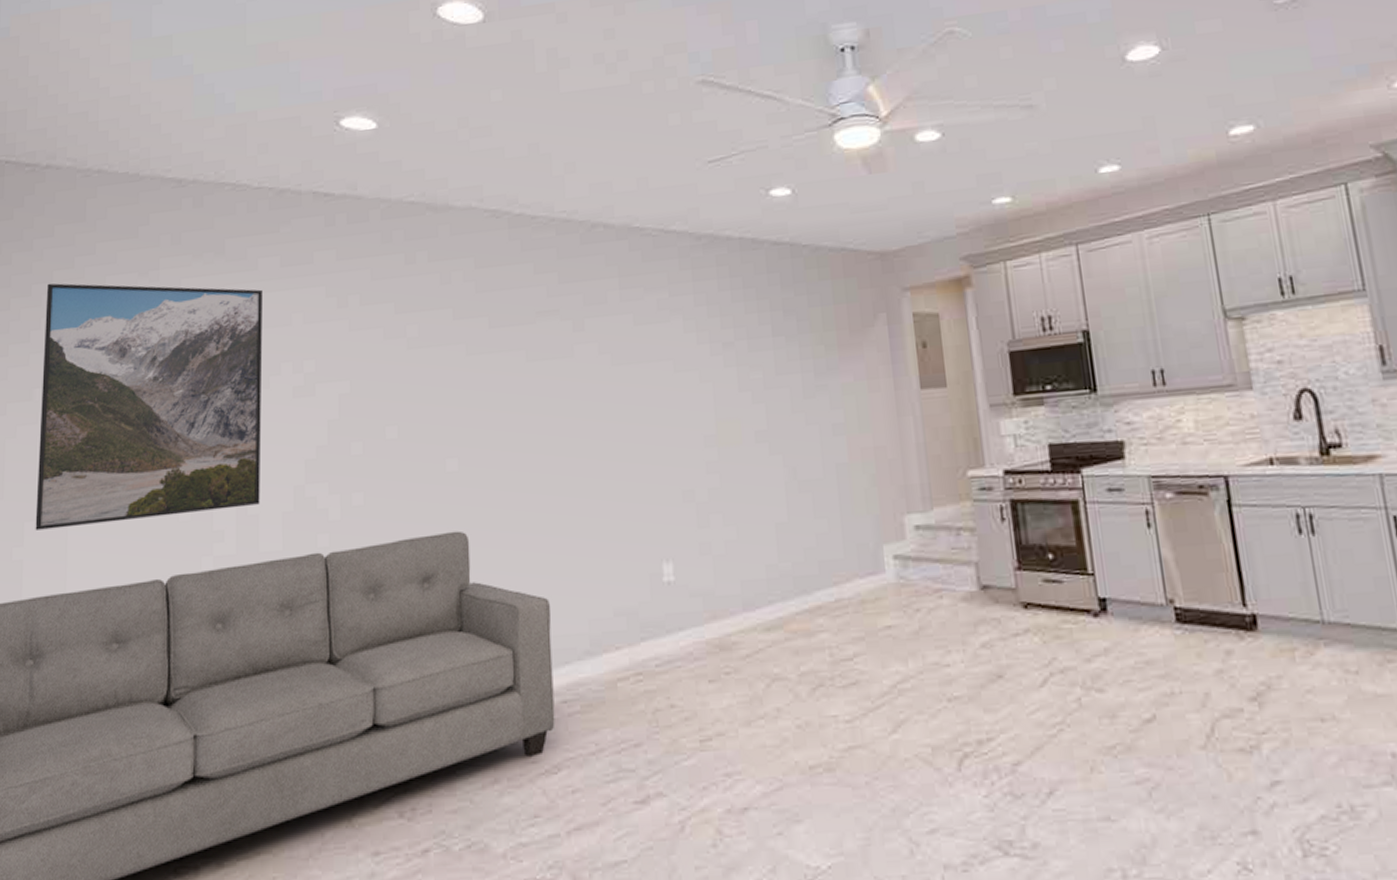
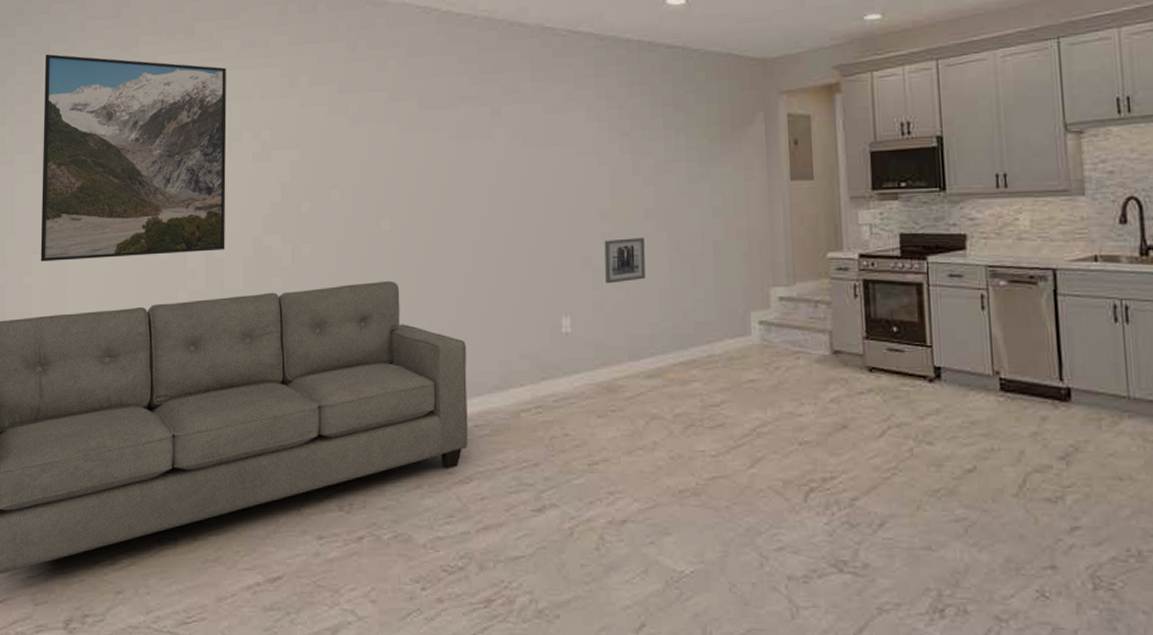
wall art: none [709,464,759,521] -> present [604,237,646,284]

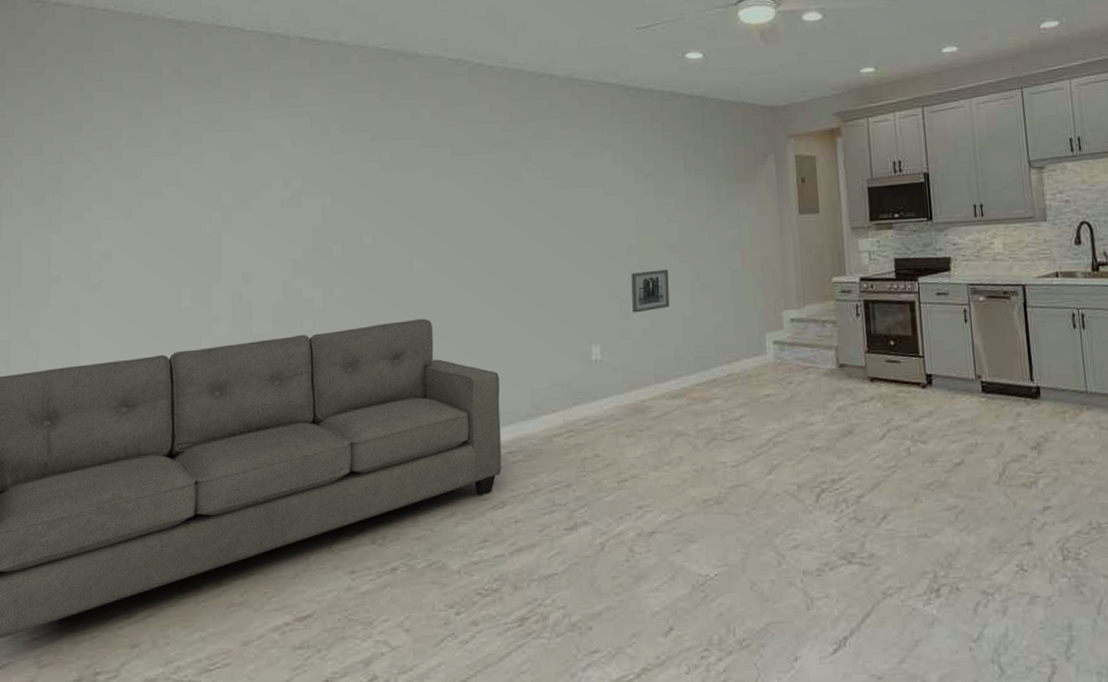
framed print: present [40,54,227,262] -> none [50,104,255,314]

